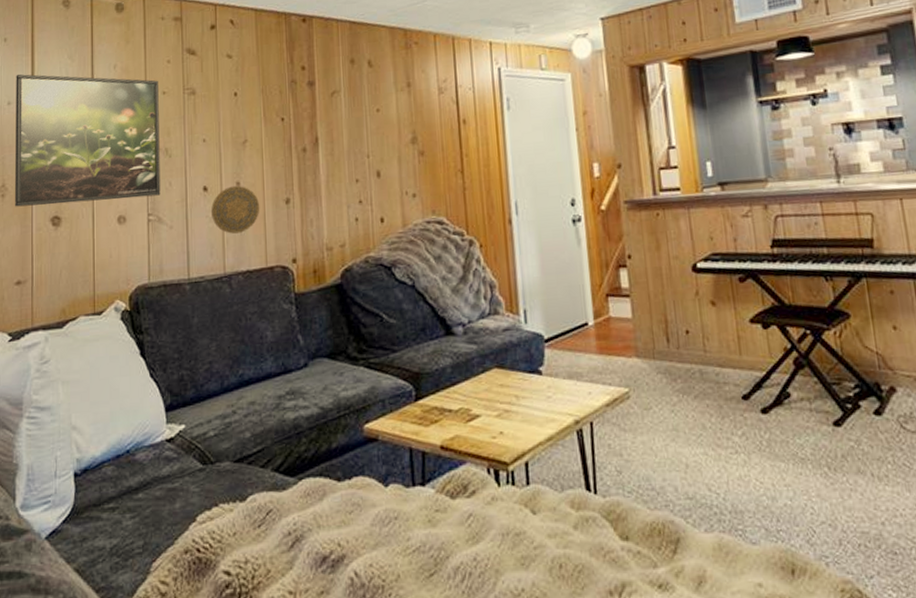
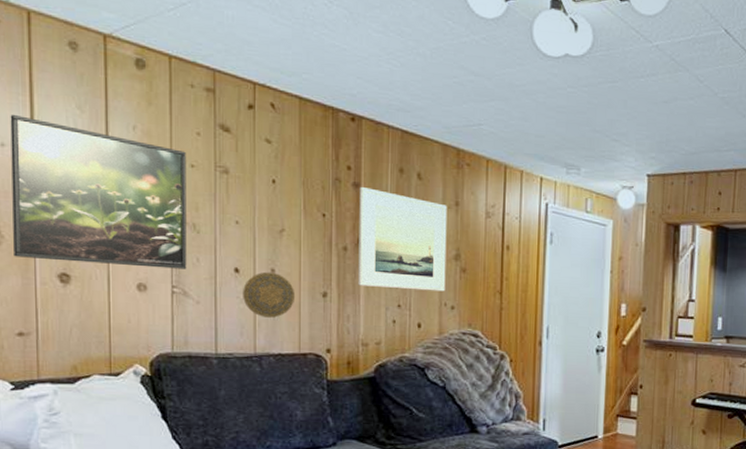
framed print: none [314,84,405,186] -> present [358,186,447,292]

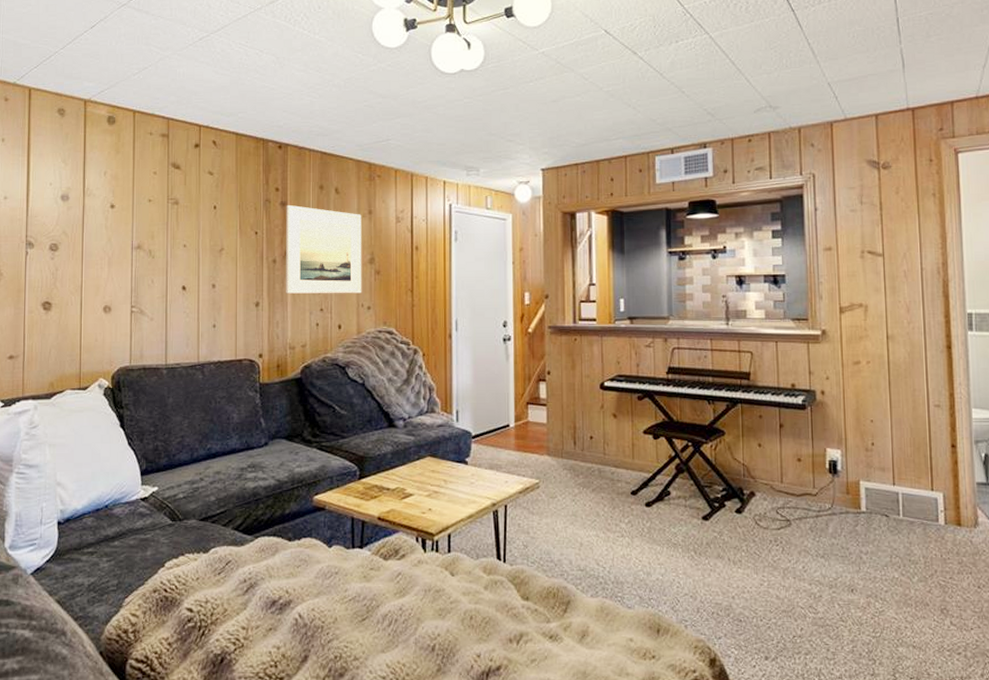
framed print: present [10,114,187,269] -> none [9,172,145,291]
decorative plate: present [243,271,296,318] -> none [189,287,233,329]

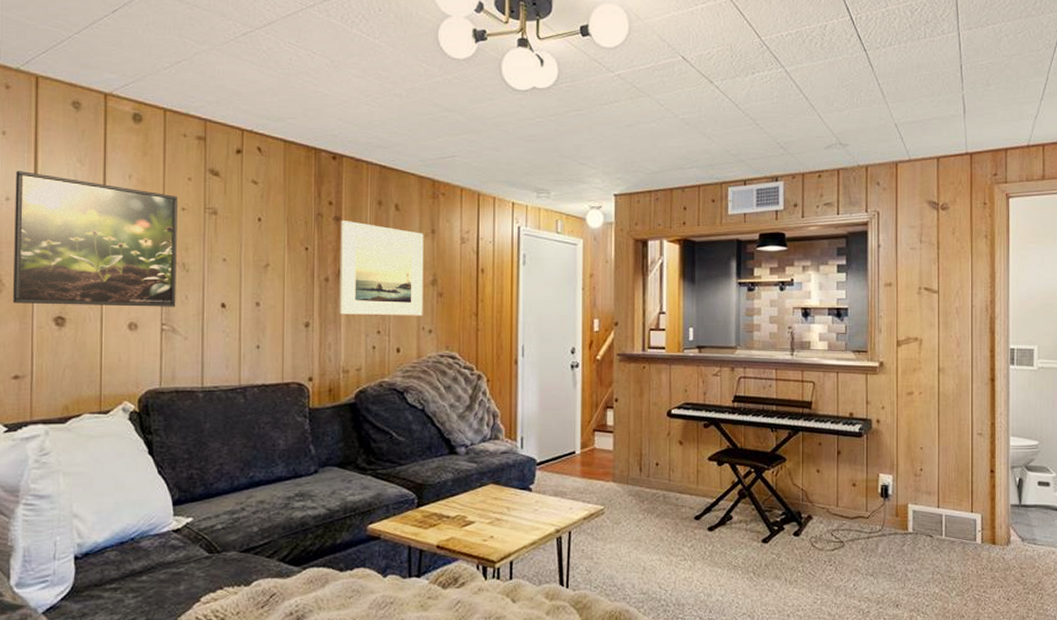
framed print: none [9,172,145,291] -> present [13,170,178,307]

